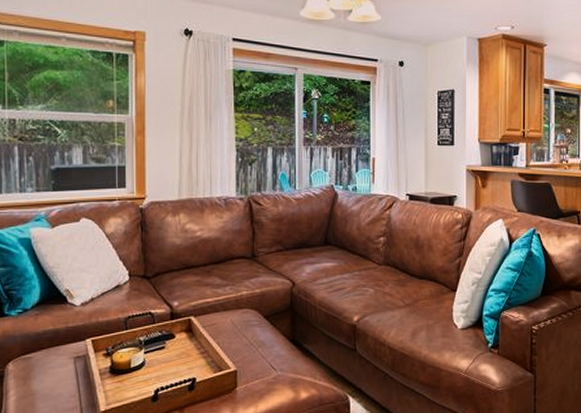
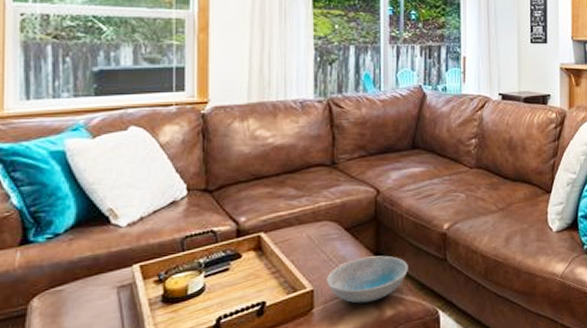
dish: none [248,343,321,385] -> present [327,255,408,304]

